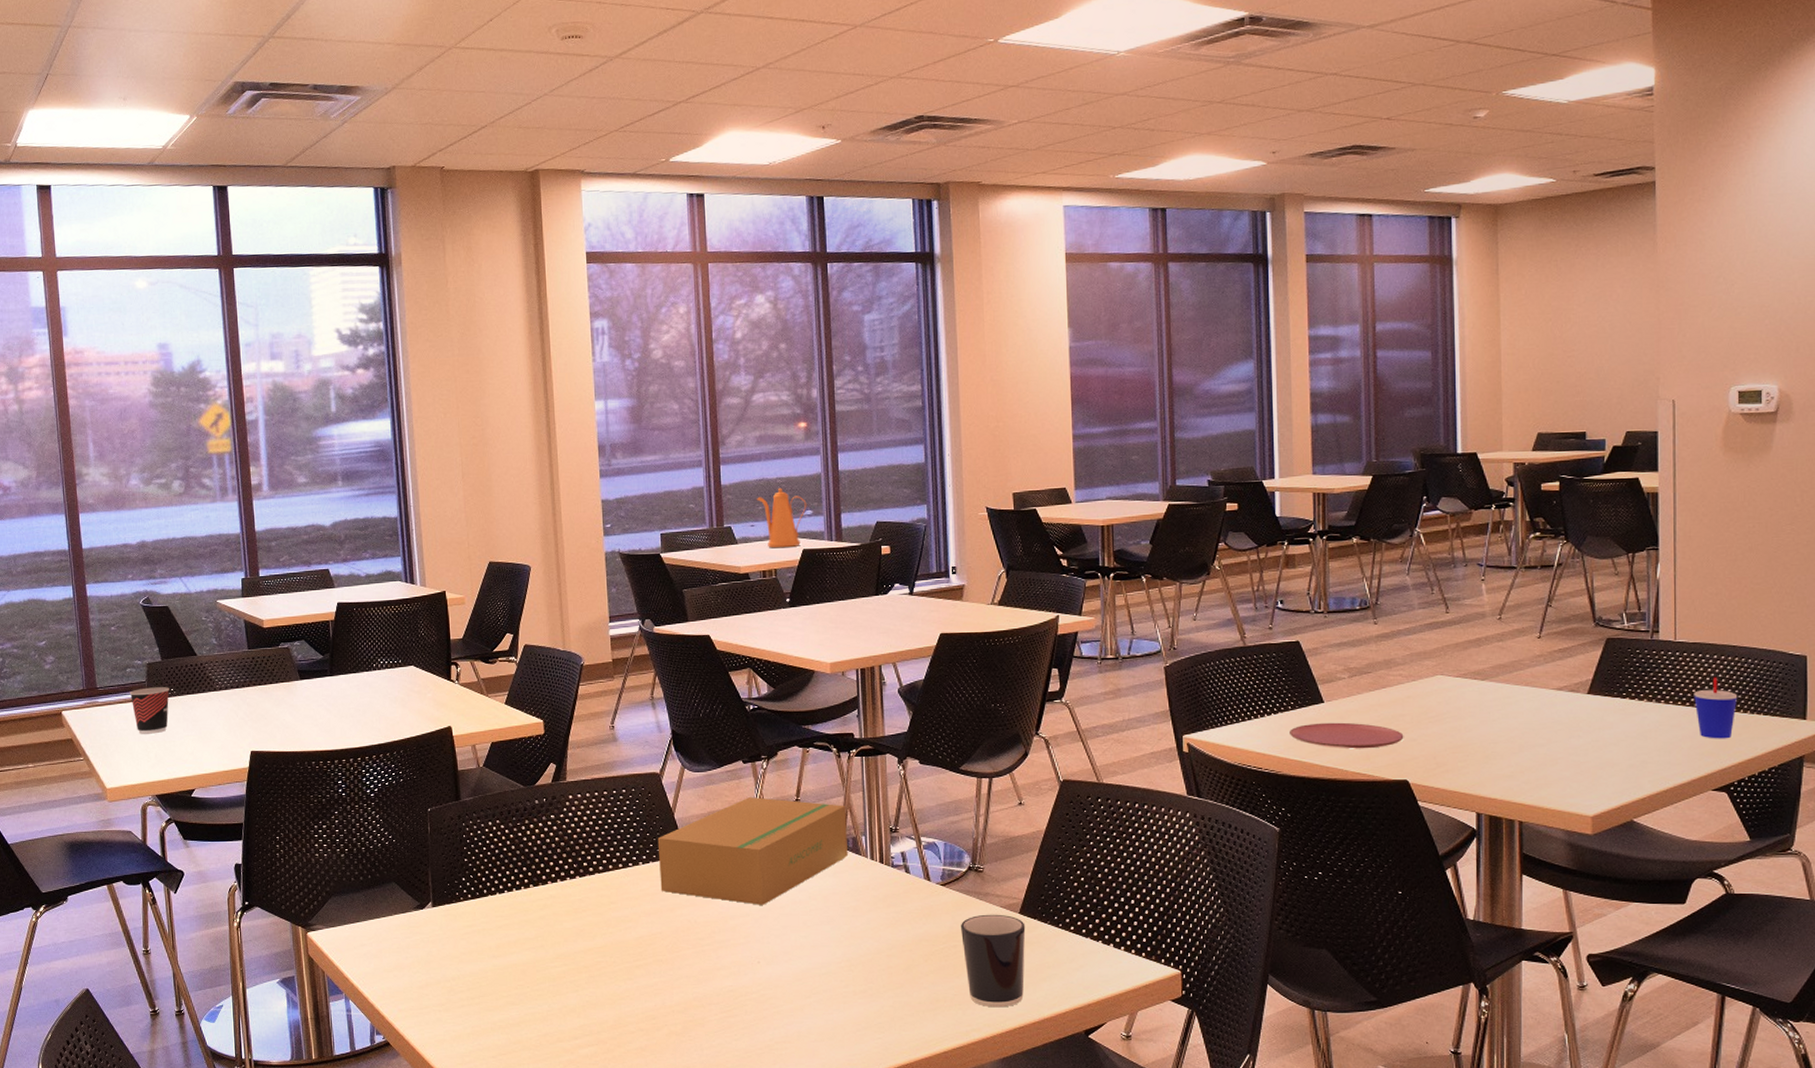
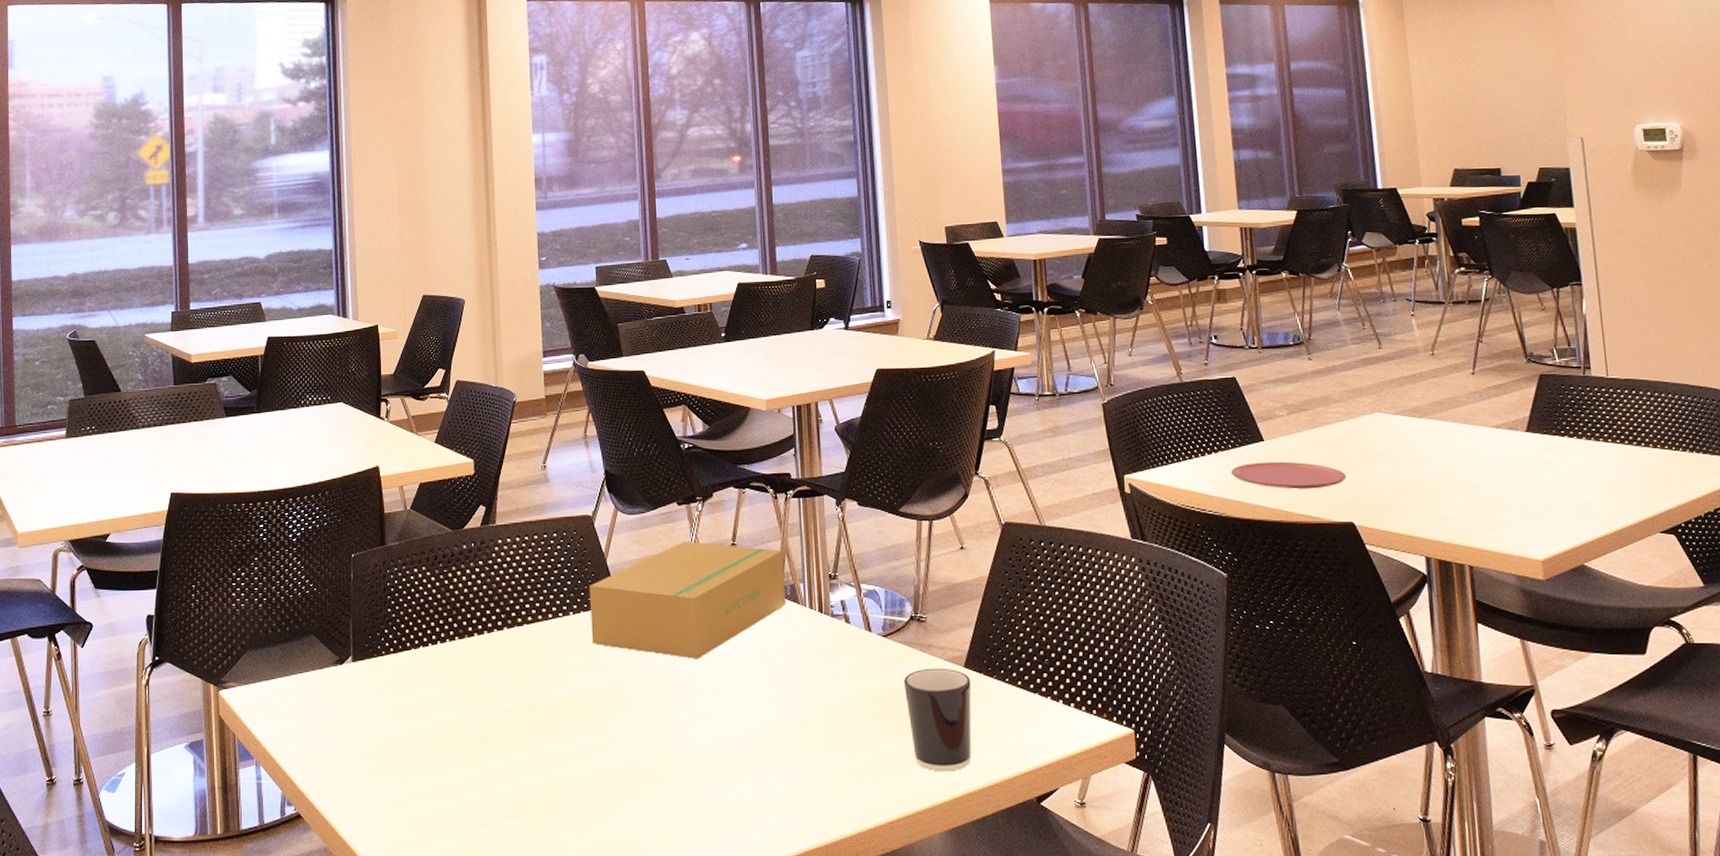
cup: present [129,687,169,734] -> none [49,425,90,475]
coffee pot: present [756,487,807,549] -> none [691,220,742,282]
beverage cup: present [1694,677,1738,739] -> none [1631,414,1676,479]

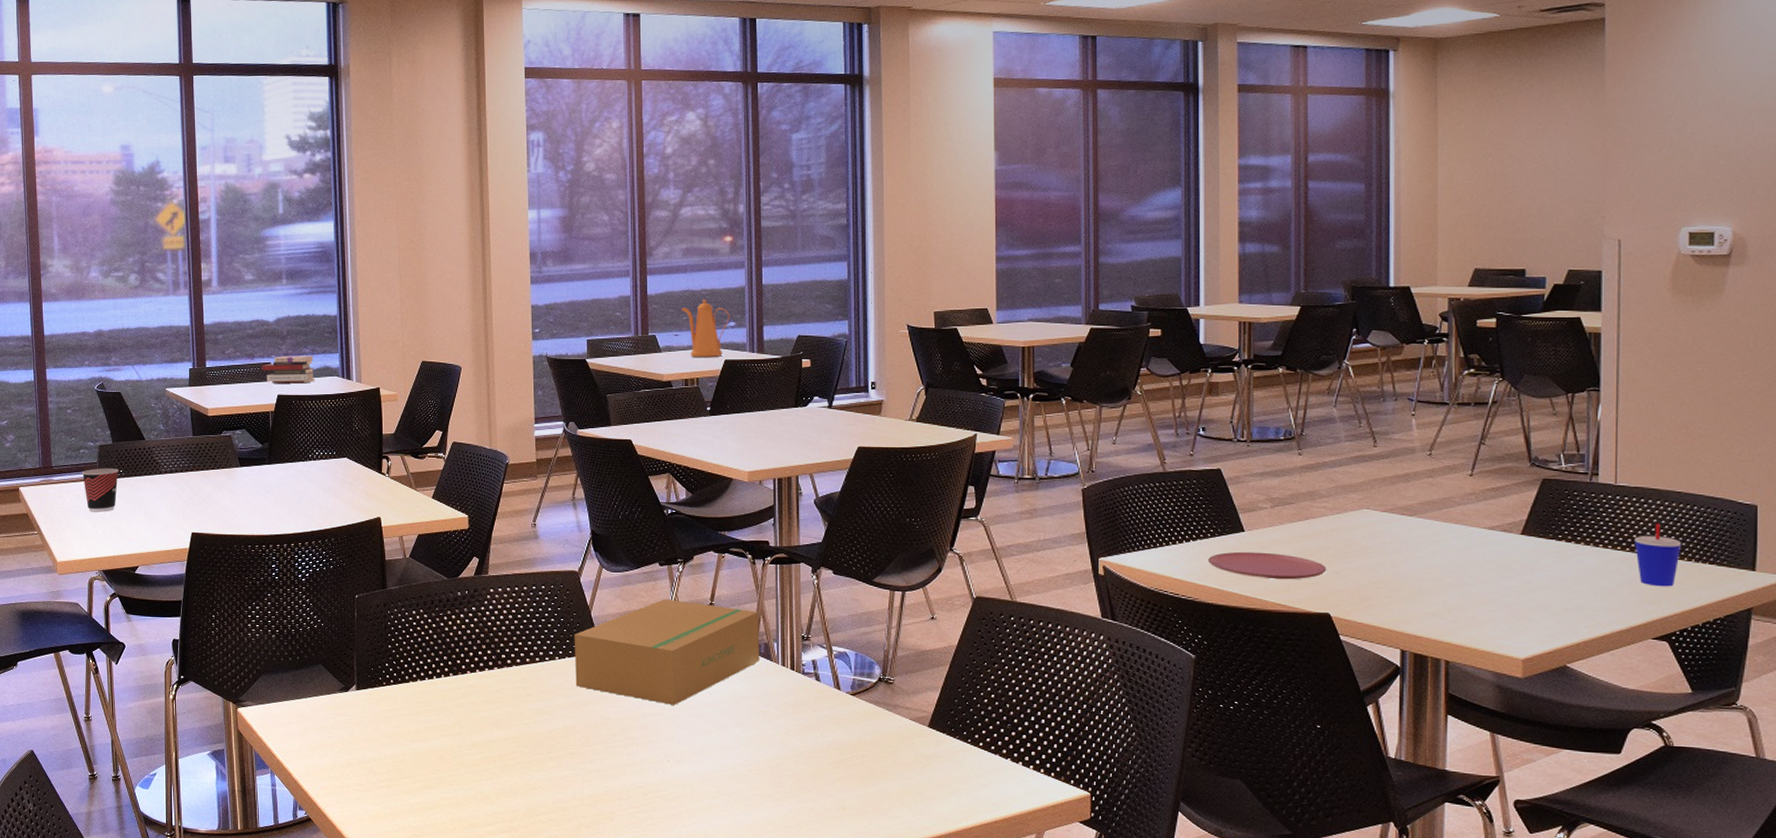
cup: none [49,425,90,475] -> present [81,468,119,512]
books: none [250,293,309,325] -> present [261,355,315,384]
coffee pot: none [691,220,742,282] -> present [680,299,730,358]
mug: present [904,668,972,772] -> none [870,726,934,819]
beverage cup: none [1631,414,1676,479] -> present [1634,523,1682,587]

